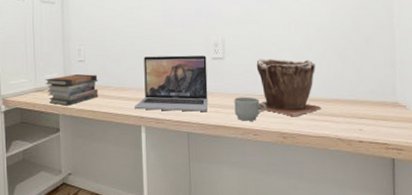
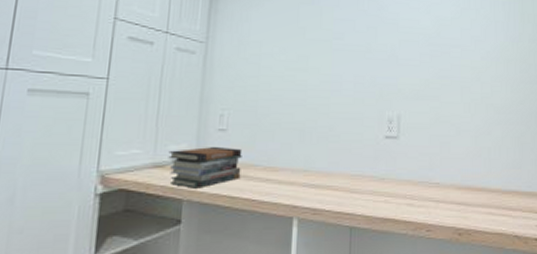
laptop: present [135,55,208,112] -> none [287,129,379,201]
mug: present [234,97,267,121] -> none [407,184,442,214]
plant pot: present [256,58,322,116] -> none [433,140,499,209]

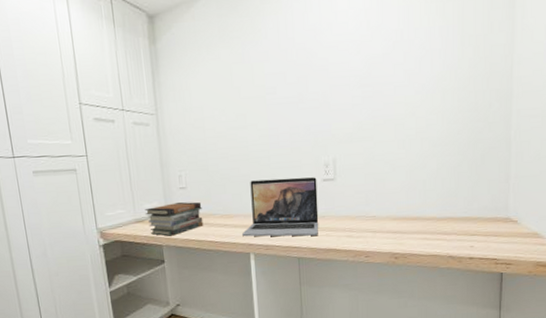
laptop: none [287,129,379,201] -> present [242,177,319,237]

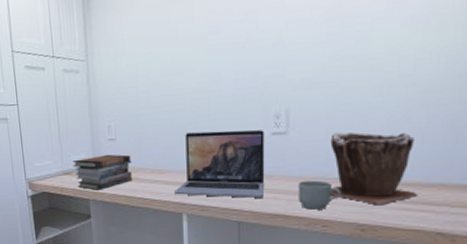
mug: none [345,218,379,244] -> present [298,180,341,210]
plant pot: none [368,177,434,236] -> present [329,132,418,204]

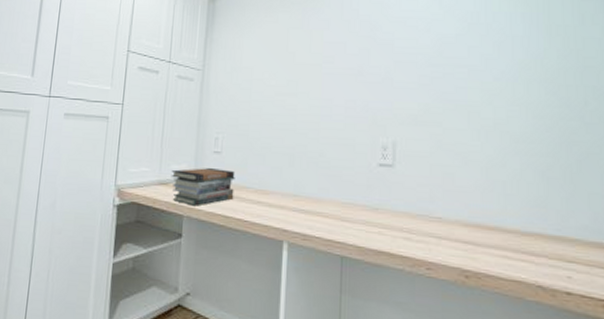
laptop: present [175,130,265,198] -> none [277,154,372,231]
mug: present [298,180,341,210] -> none [403,217,445,250]
plant pot: present [329,132,418,204] -> none [434,170,518,250]

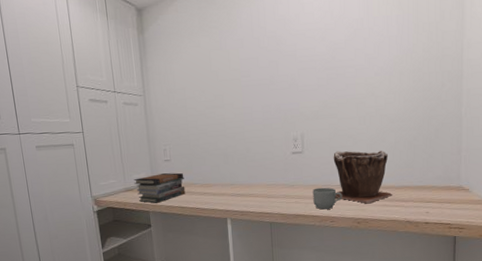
mug: none [403,217,445,250] -> present [313,187,343,210]
plant pot: none [434,170,518,250] -> present [333,150,393,203]

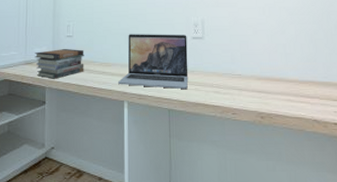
laptop: none [220,150,289,204] -> present [118,34,189,89]
mug: present [313,187,343,210] -> none [213,76,244,100]
plant pot: present [333,150,393,203] -> none [234,39,297,96]

